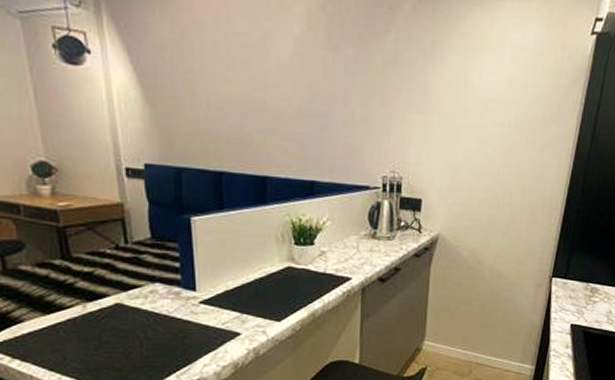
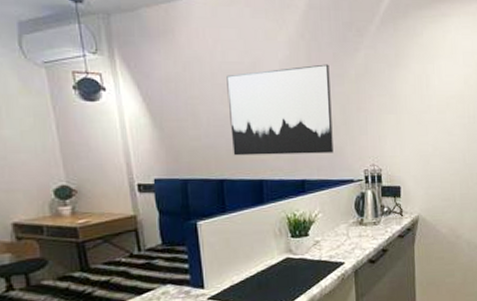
wall art: none [231,45,353,153] -> present [226,64,334,156]

